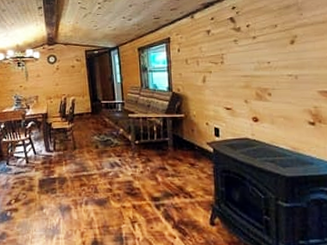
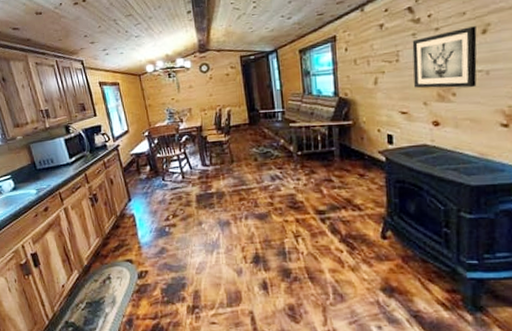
wall art: none [234,37,288,89] -> present [412,26,477,88]

